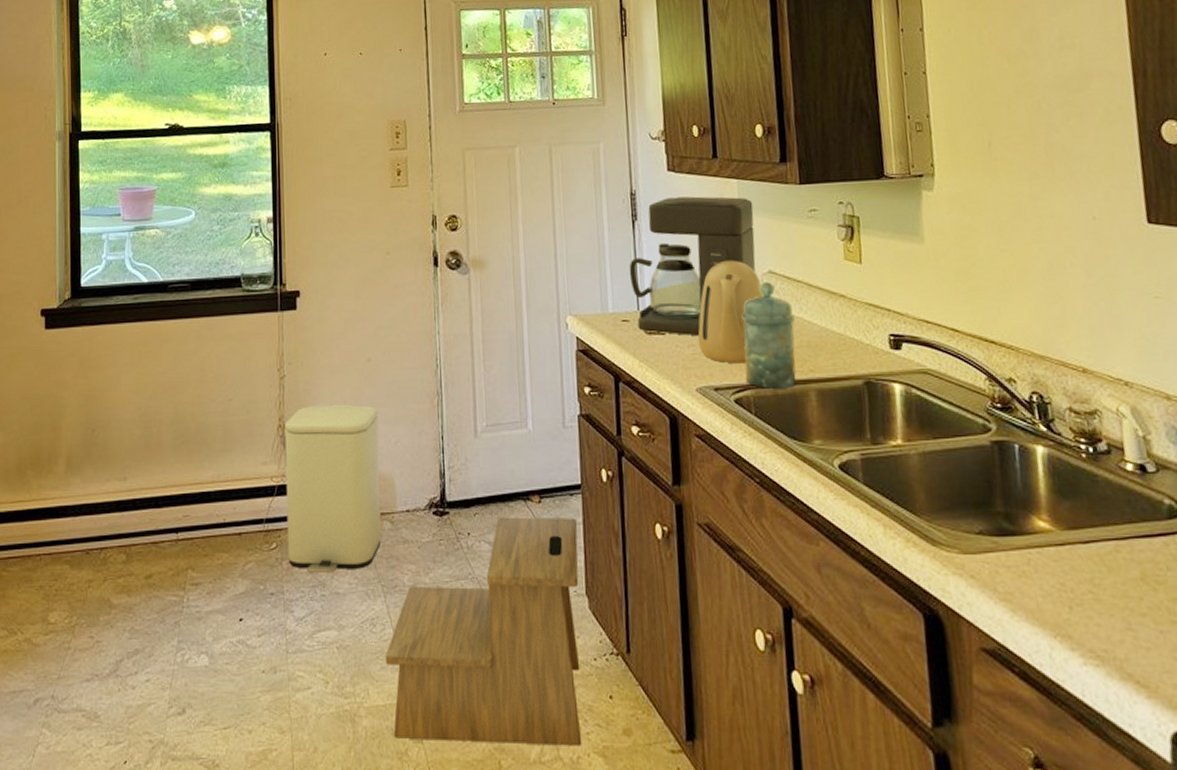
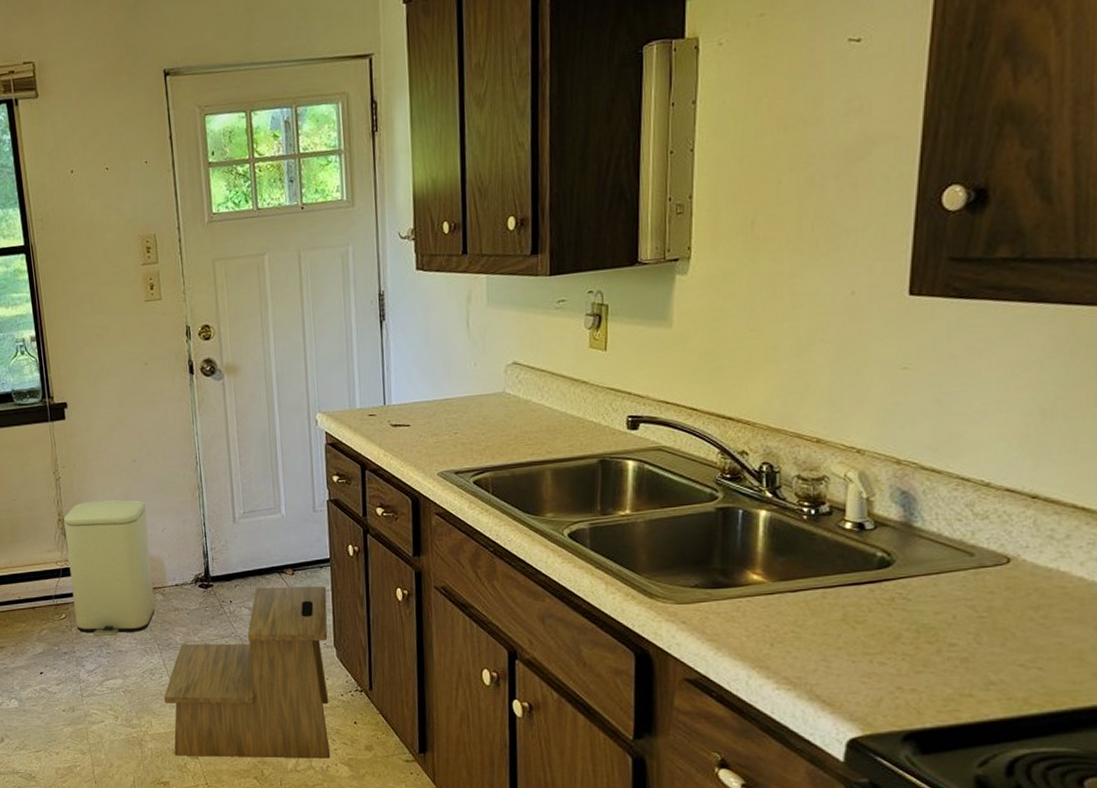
coffee maker: present [629,196,756,337] -> none [376,292,501,427]
kettle: present [697,260,764,364] -> none [441,353,507,450]
canister: present [741,282,796,389] -> none [484,372,537,470]

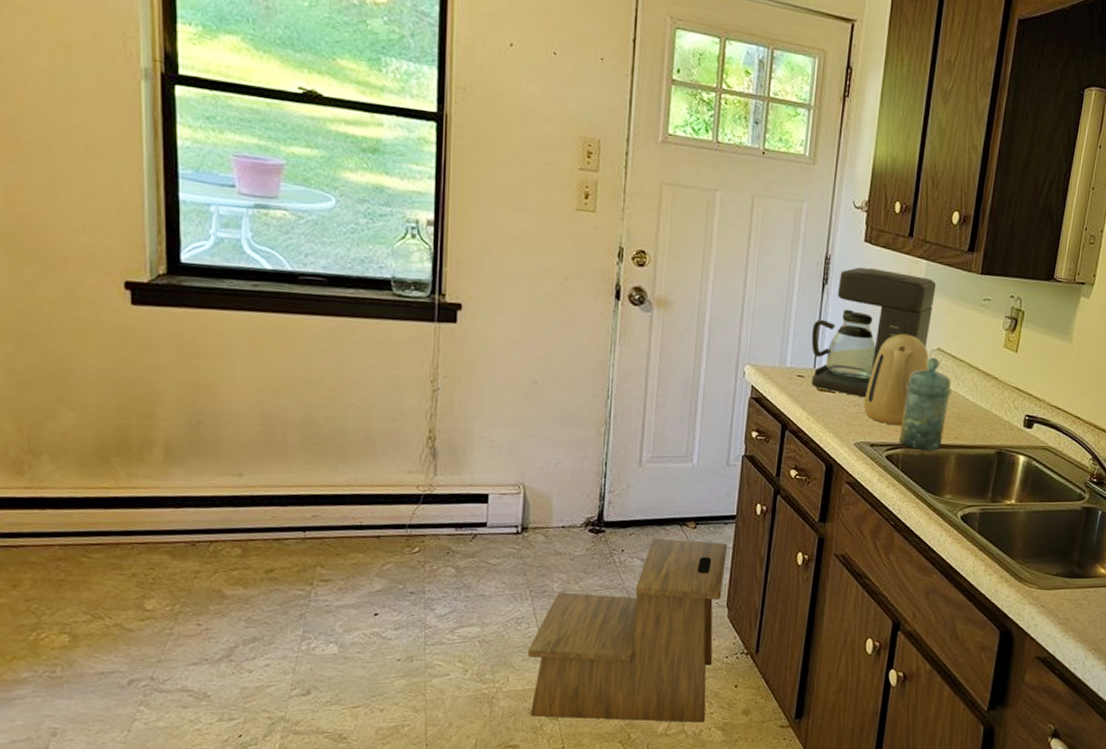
pedal bin: present [63,499,155,636] -> none [431,421,541,578]
coffee maker: none [376,292,501,427] -> present [811,267,937,398]
kettle: none [441,353,507,450] -> present [863,333,929,426]
canister: none [484,372,537,470] -> present [899,357,953,451]

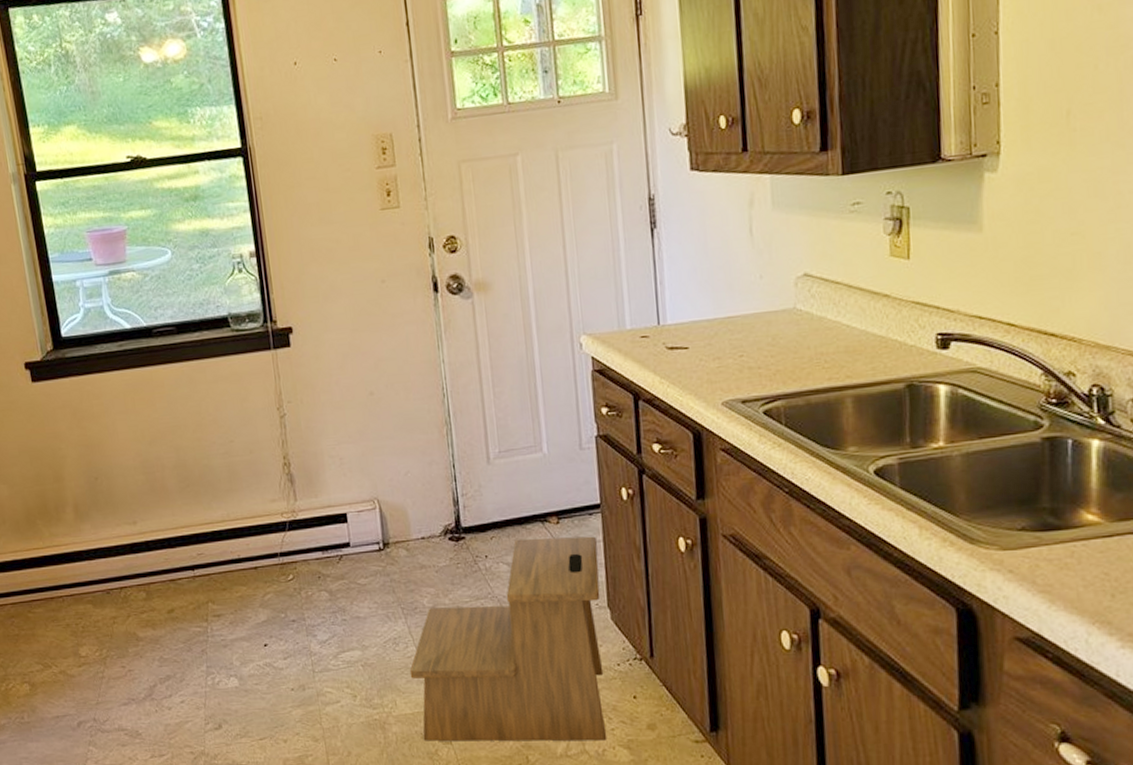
coffee maker: present [811,267,937,398] -> none [647,194,790,349]
kettle: present [863,333,929,426] -> none [723,264,798,375]
canister: present [899,357,953,451] -> none [772,285,833,398]

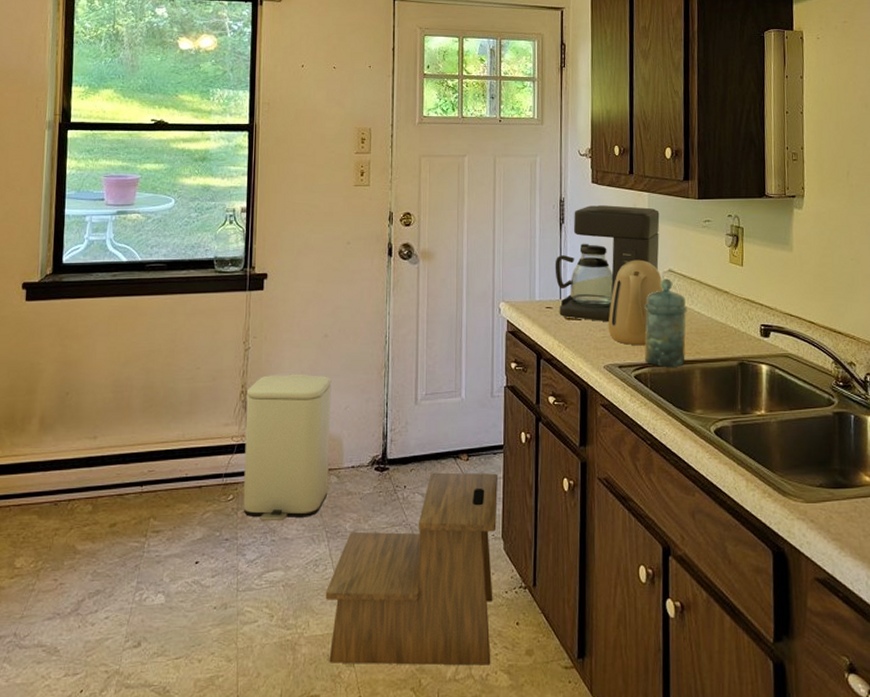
pedal bin: none [290,438,398,600] -> present [243,374,331,522]
coffee maker: none [647,194,790,349] -> present [555,205,660,322]
kettle: none [723,264,798,375] -> present [608,259,663,346]
canister: none [772,285,833,398] -> present [645,279,688,367]

